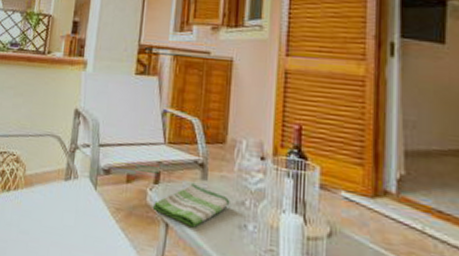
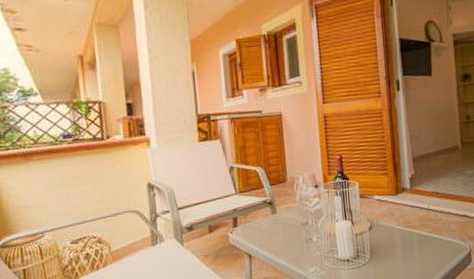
dish towel: present [152,182,230,228] -> none [235,218,297,252]

